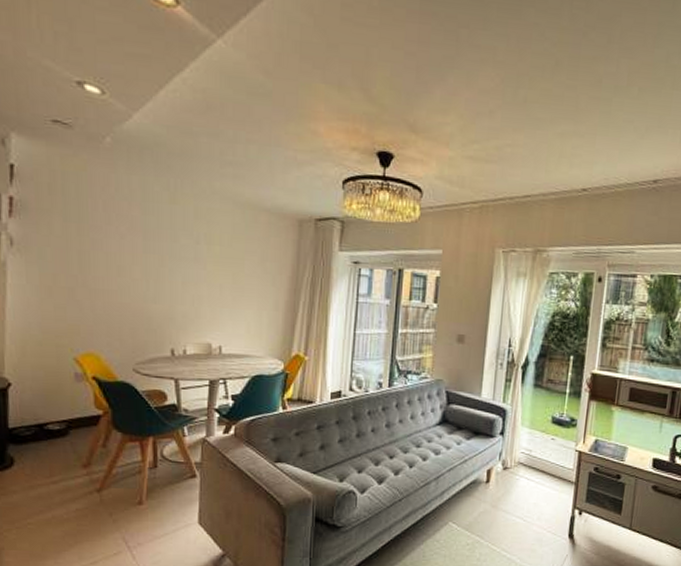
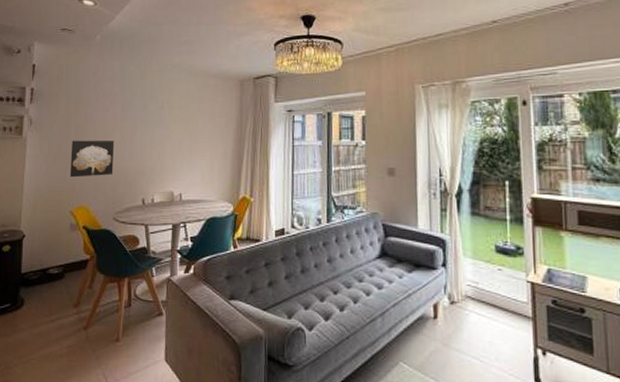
wall art: none [71,271,134,319] -> present [70,140,114,178]

